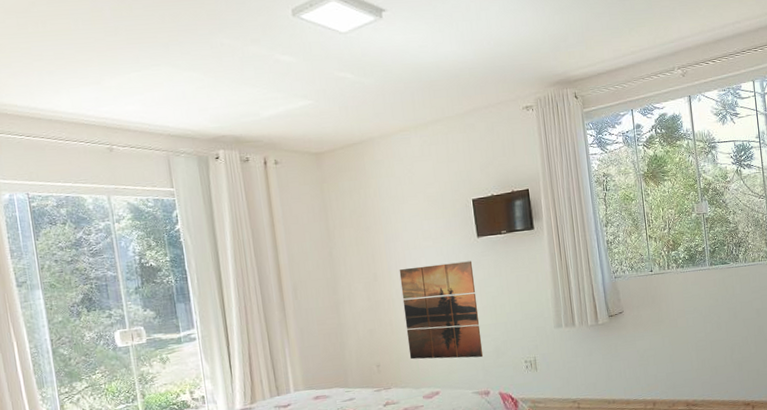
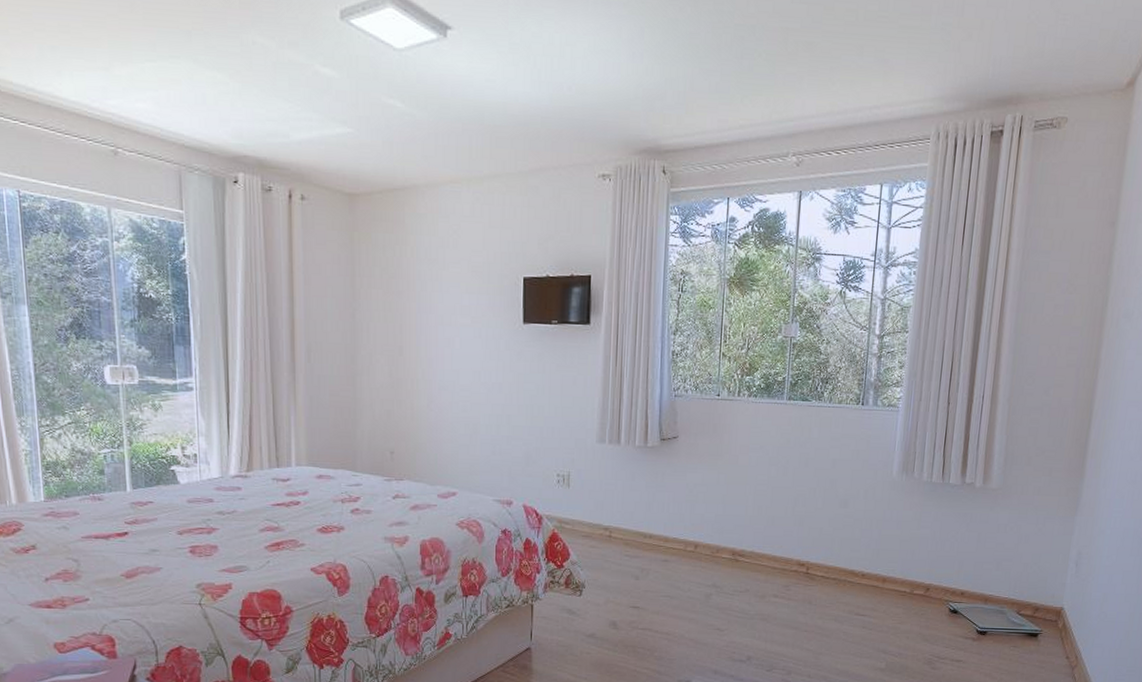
wall art: present [399,261,484,360] -> none [428,346,514,463]

